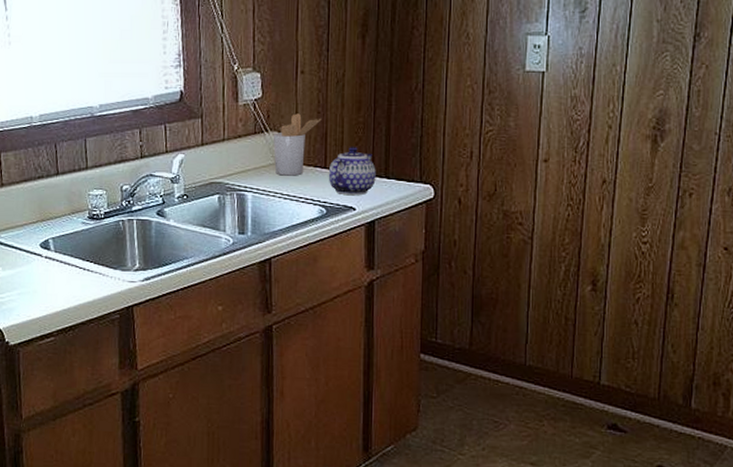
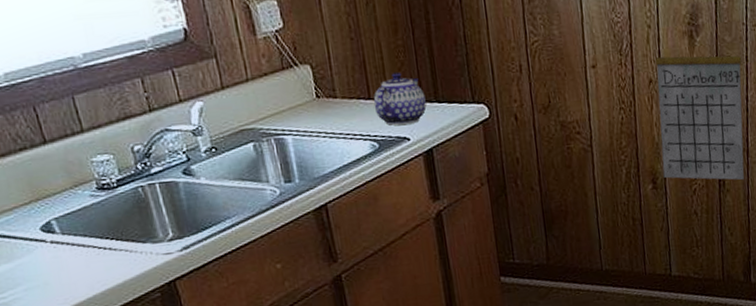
utensil holder: present [273,113,322,176] -> none [304,42,356,113]
calendar: none [605,131,710,295] -> present [655,26,744,180]

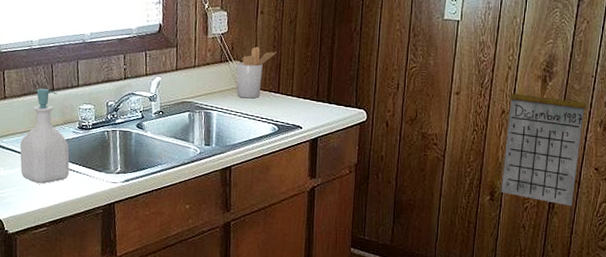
soap bottle: none [12,142,99,276] -> present [19,89,70,184]
utensil holder: none [304,42,356,113] -> present [236,47,277,99]
teapot: present [373,71,427,126] -> none [280,75,320,116]

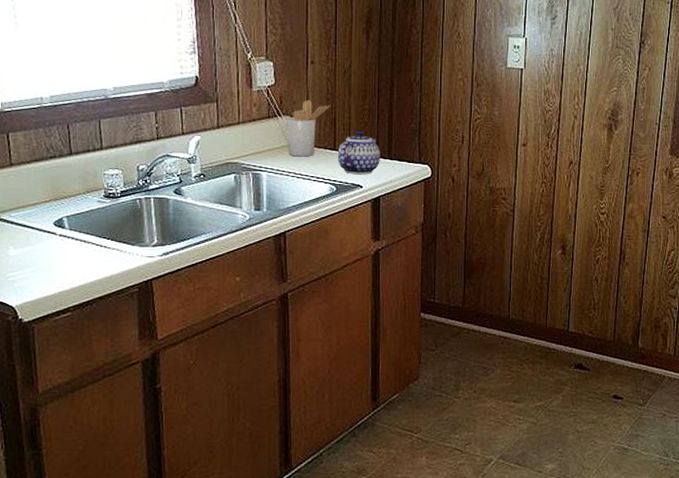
soap bottle: present [19,89,70,184] -> none [32,153,95,263]
teapot: none [280,75,320,116] -> present [337,130,380,174]
calendar: present [501,73,587,206] -> none [572,121,652,256]

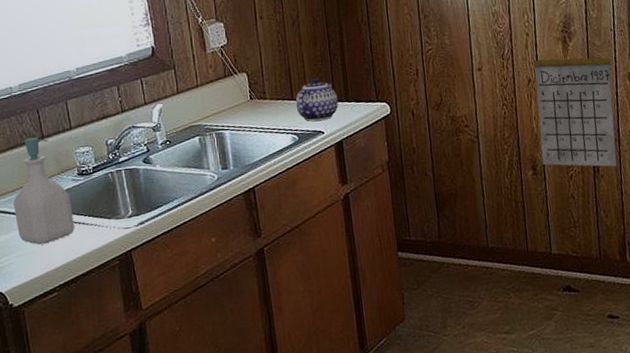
soap bottle: none [32,153,95,263] -> present [13,137,74,245]
utensil holder: present [285,100,331,157] -> none [241,54,284,112]
calendar: none [572,121,652,256] -> present [533,33,617,167]

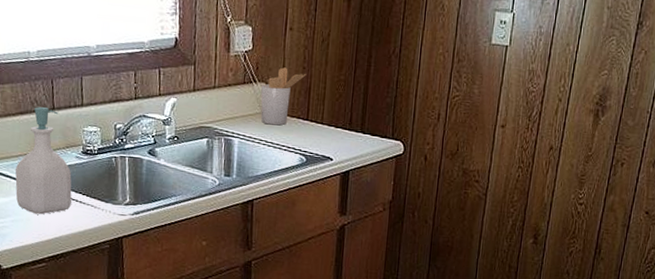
utensil holder: none [241,54,284,112] -> present [260,67,307,126]
teapot: present [295,77,338,121] -> none [309,101,353,147]
calendar: present [533,33,617,167] -> none [545,107,640,251]

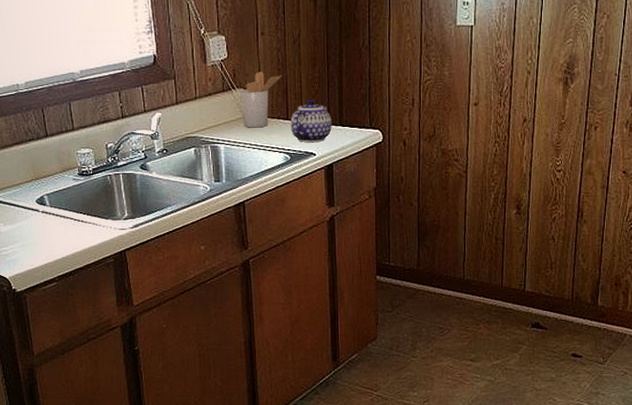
soap bottle: present [15,107,72,215] -> none [17,136,74,237]
teapot: none [309,101,353,147] -> present [290,98,332,142]

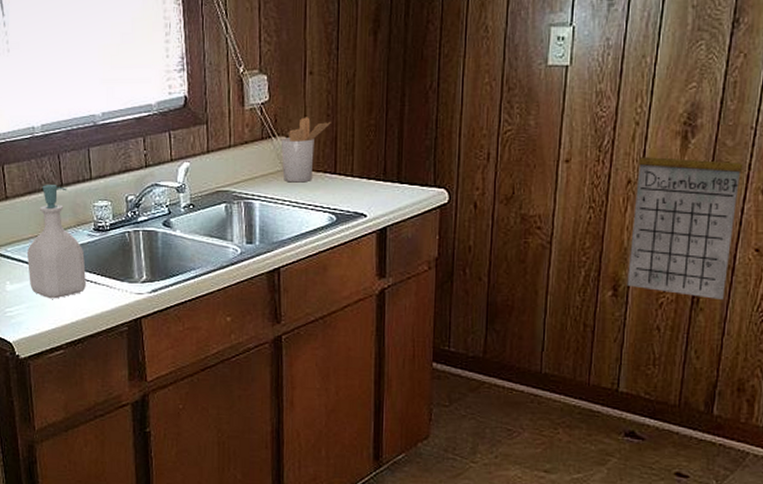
soap bottle: none [17,136,74,237] -> present [26,185,86,299]
teapot: present [290,98,332,142] -> none [338,150,388,201]
calendar: none [527,74,611,213] -> present [627,126,744,299]

